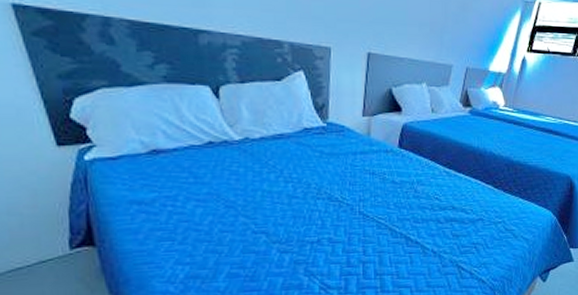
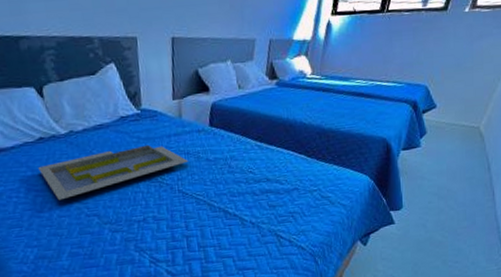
serving tray: none [203,160,374,213] -> present [38,144,189,201]

